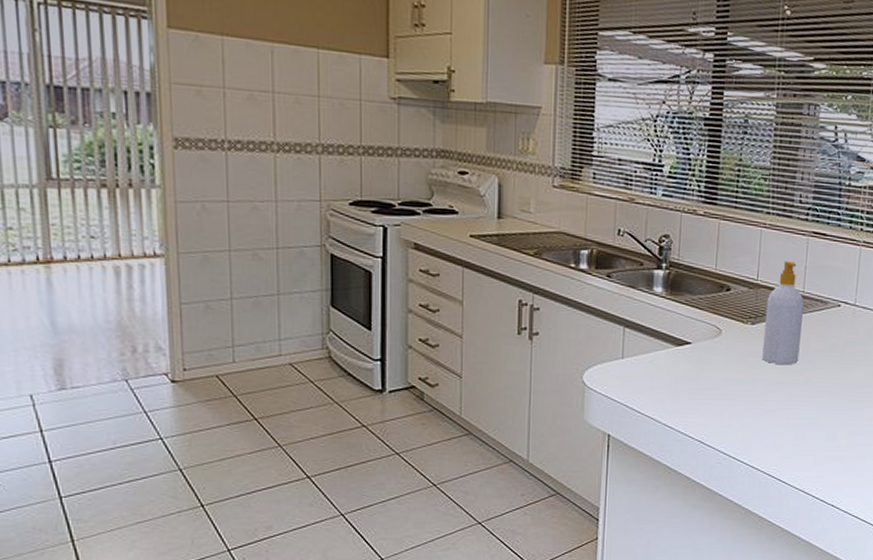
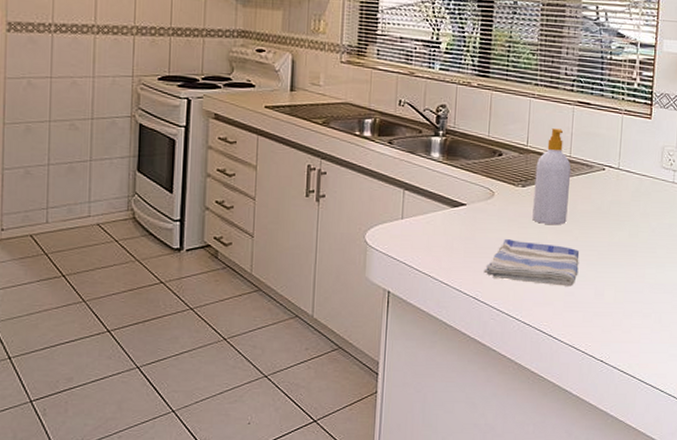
dish towel: none [710,380,811,429] -> present [483,239,579,287]

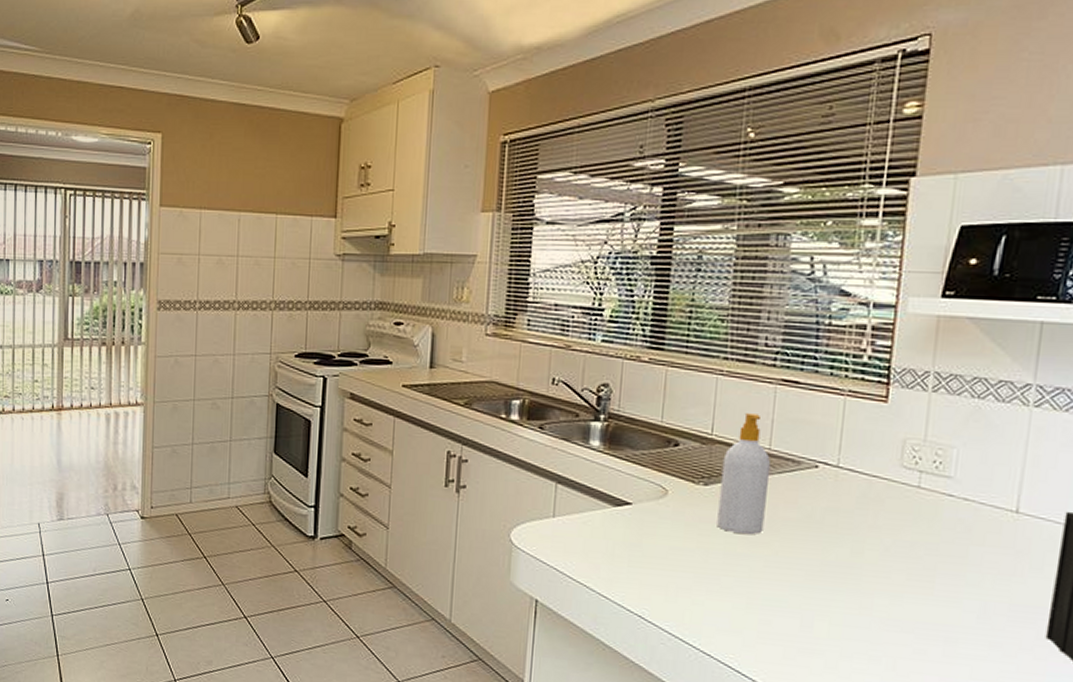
dish towel: present [483,239,579,287] -> none [652,548,779,613]

